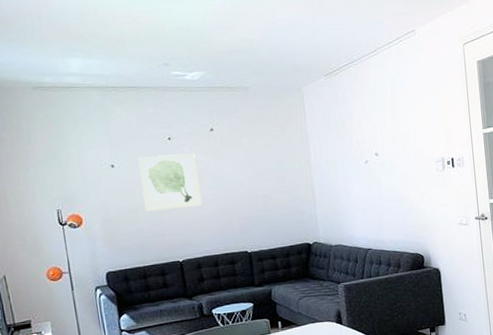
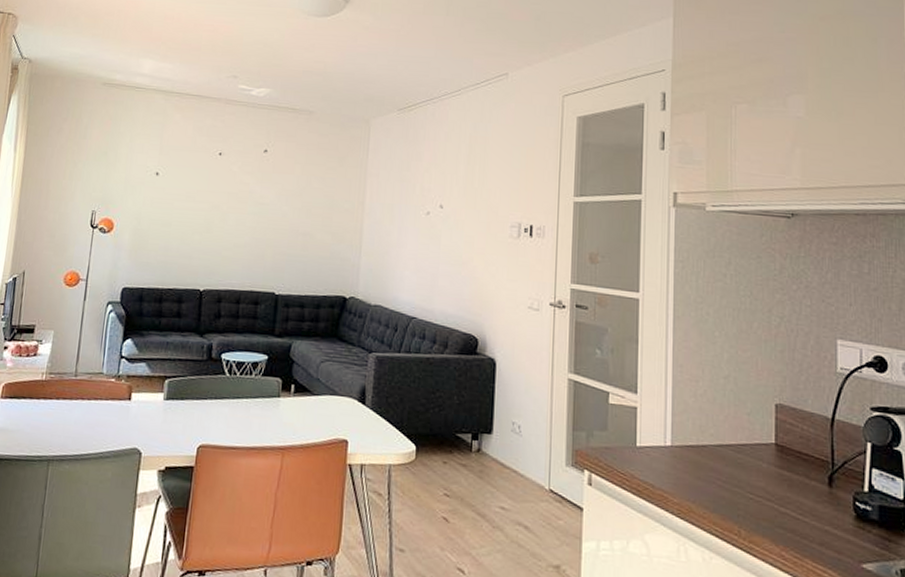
wall art: present [138,153,202,212] -> none [178,169,243,232]

